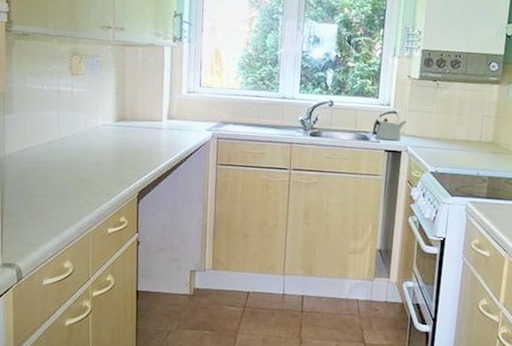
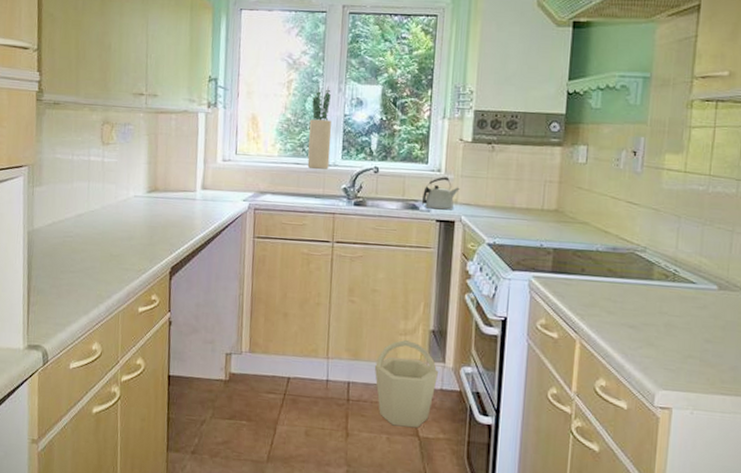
vase: none [267,23,290,103] -> present [307,85,332,170]
bucket: none [326,258,384,336] -> present [374,340,439,428]

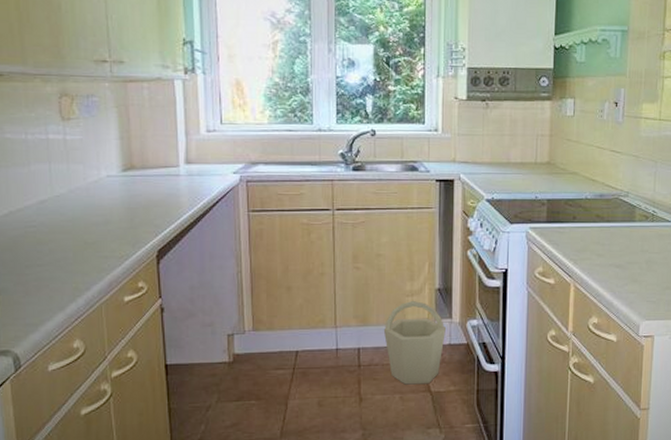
vase: present [307,85,332,170] -> none [299,46,324,136]
kettle: present [421,176,460,211] -> none [420,136,457,170]

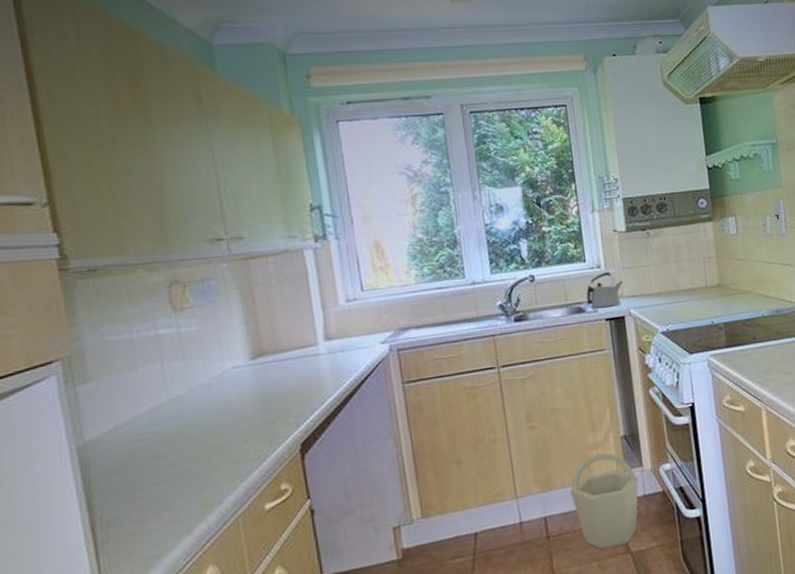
kettle: none [420,136,457,170] -> present [586,272,623,310]

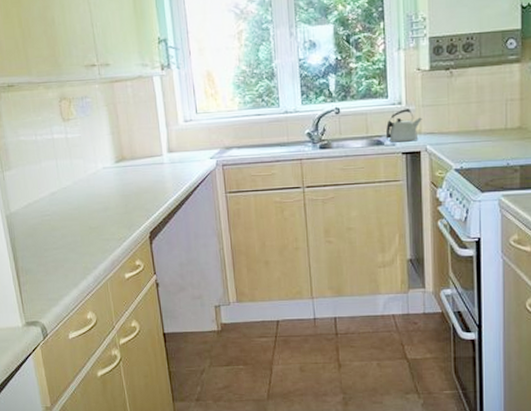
bucket: present [570,453,639,550] -> none [357,272,420,352]

